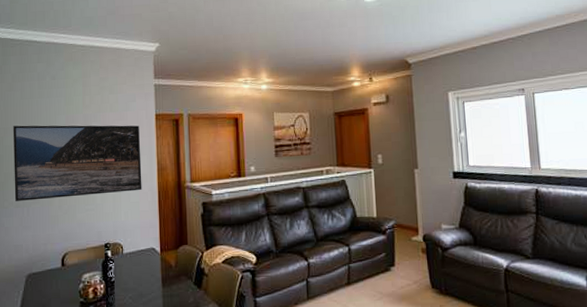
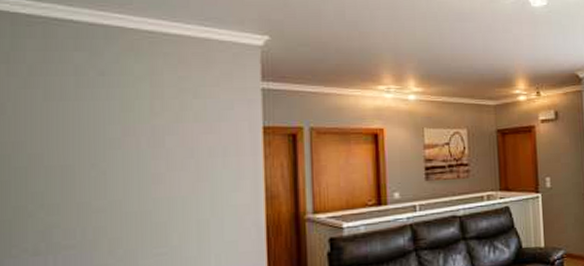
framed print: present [13,125,142,201] -> none [29,138,243,247]

